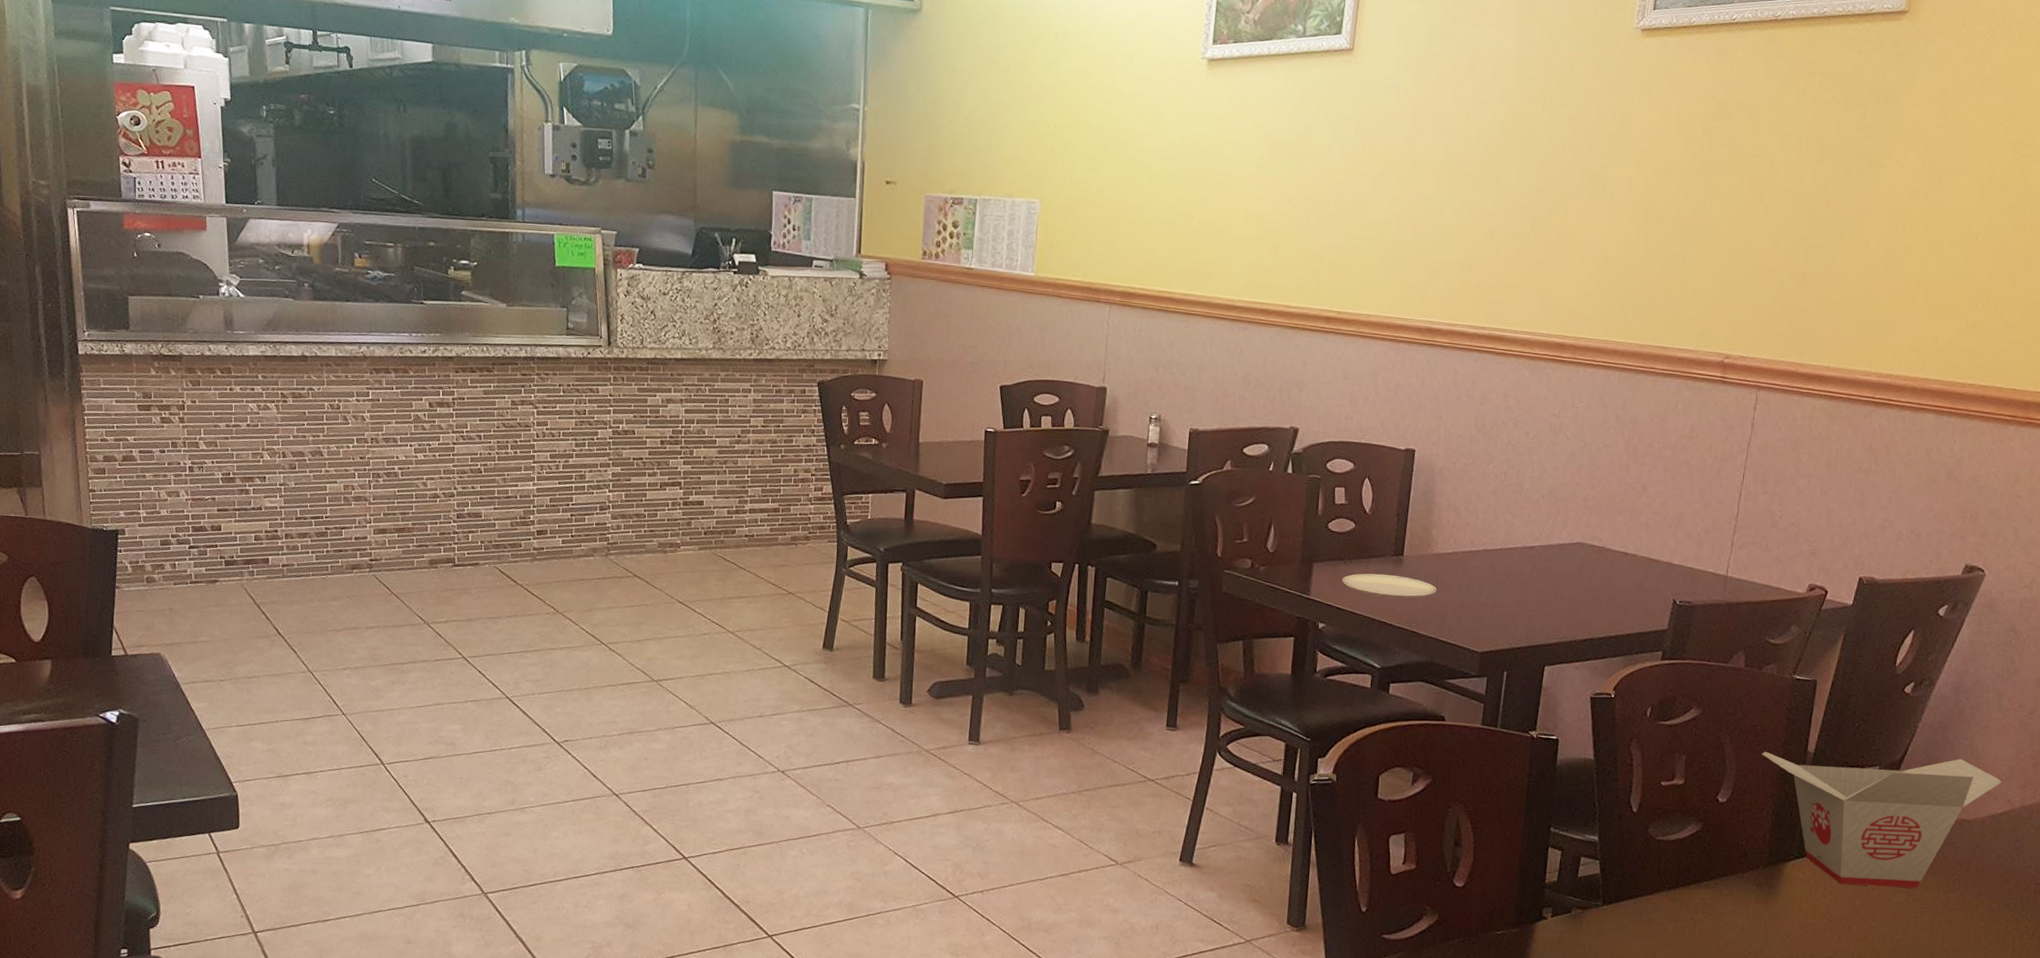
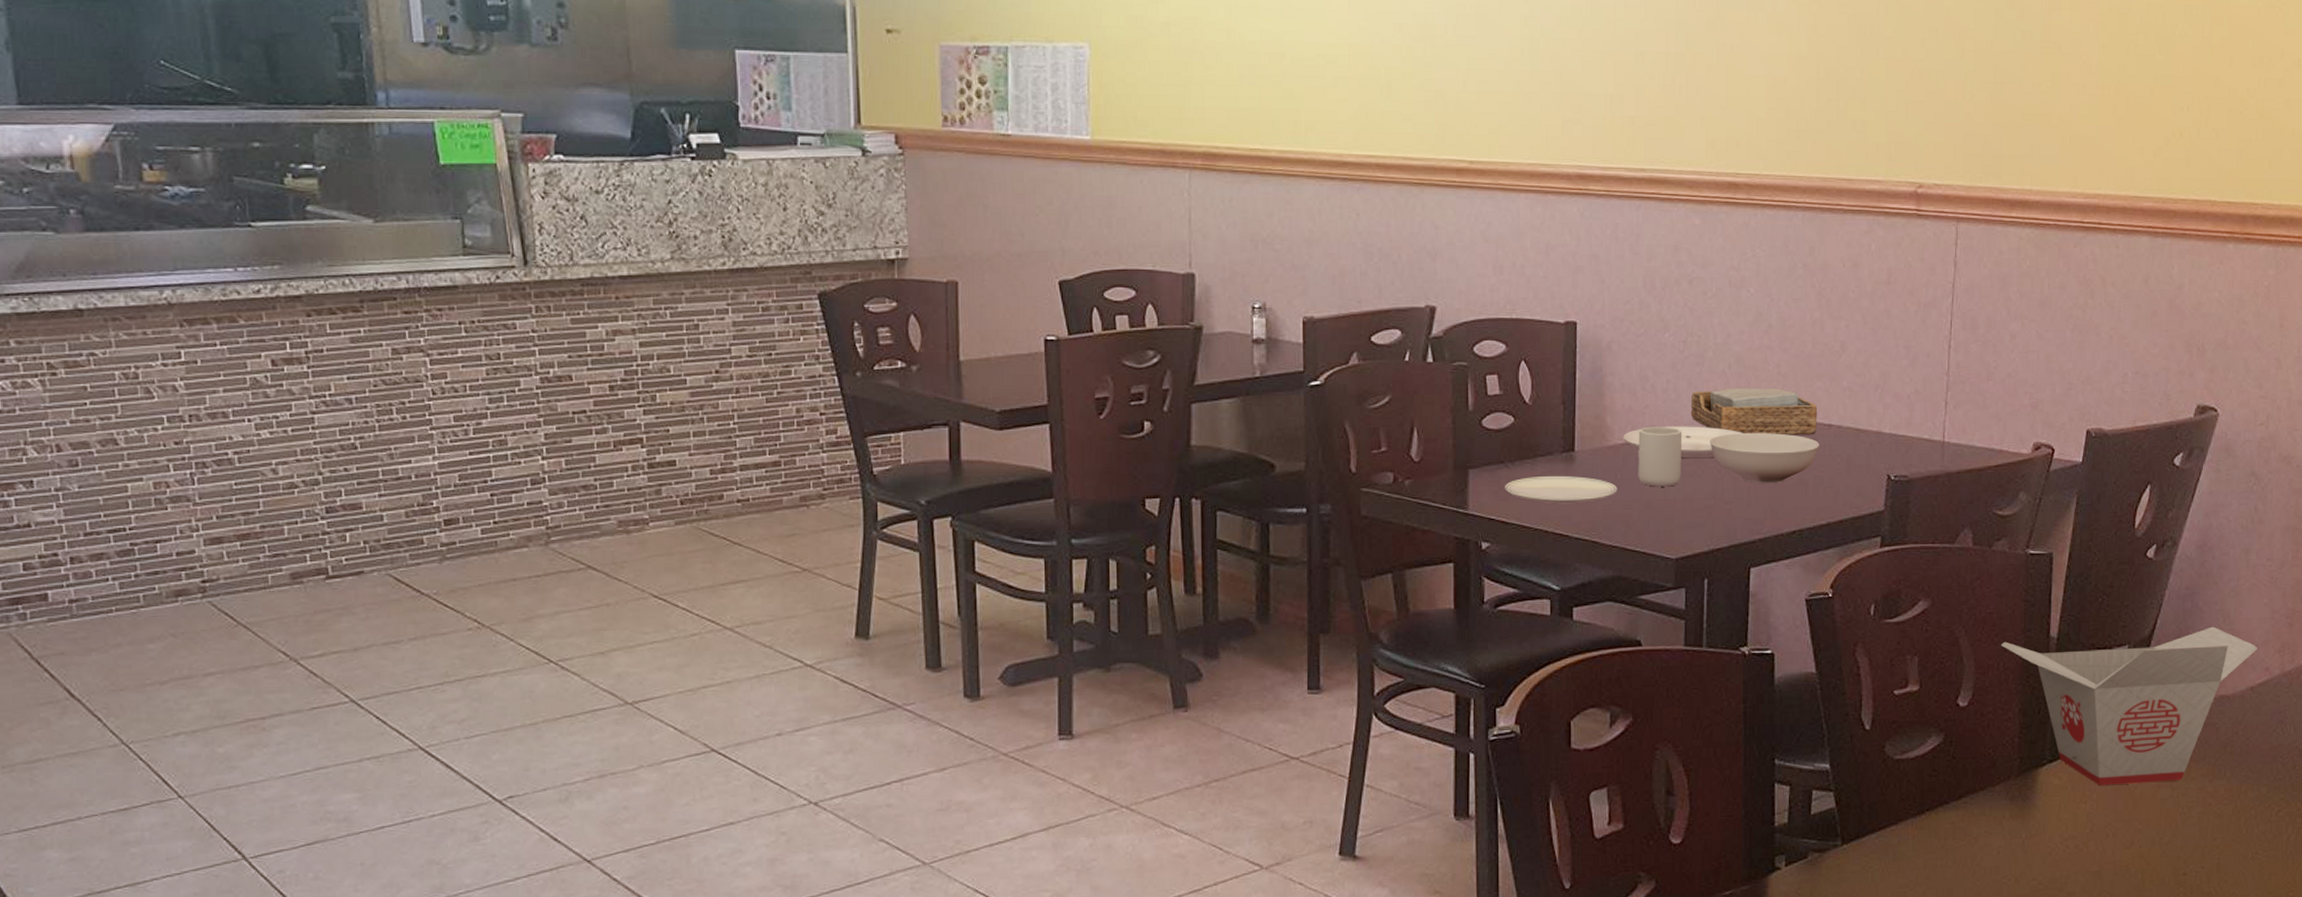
plate: none [1445,542,1549,572] -> present [1623,426,1743,459]
cup: none [1455,541,1497,592] -> present [1638,426,1683,487]
napkin holder: none [1505,515,1617,561] -> present [1690,387,1818,436]
bowl: none [1519,553,1616,598] -> present [1709,432,1820,483]

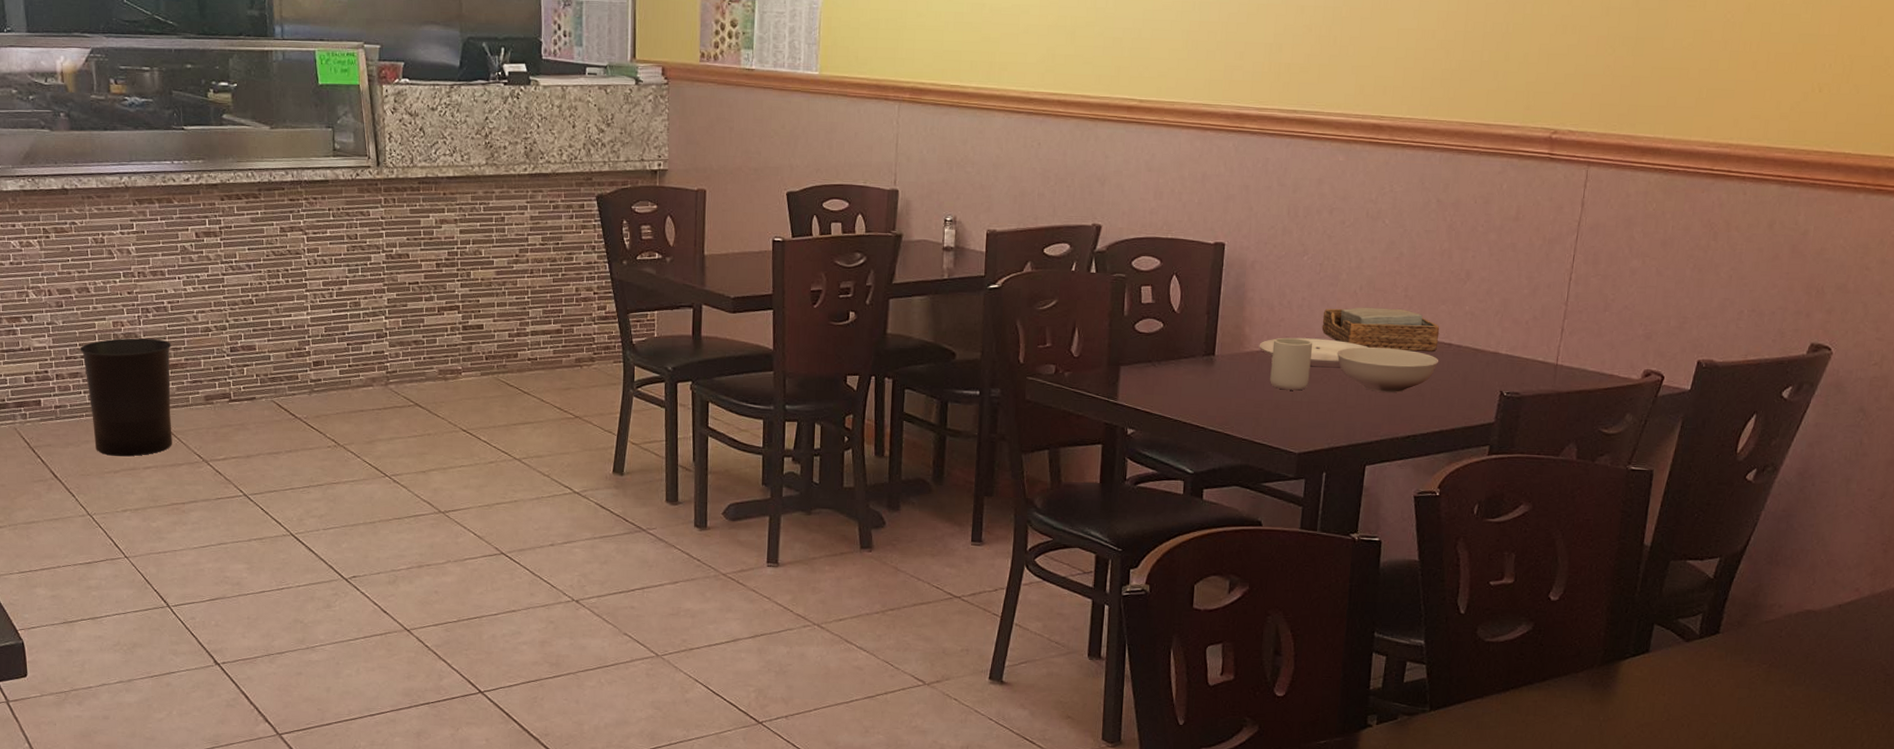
waste bin: none [105,502,245,662] -> present [80,338,172,457]
plate: present [1505,475,1618,504] -> none [1151,375,1251,401]
takeout container: present [2001,626,2258,786] -> none [1596,546,1850,683]

